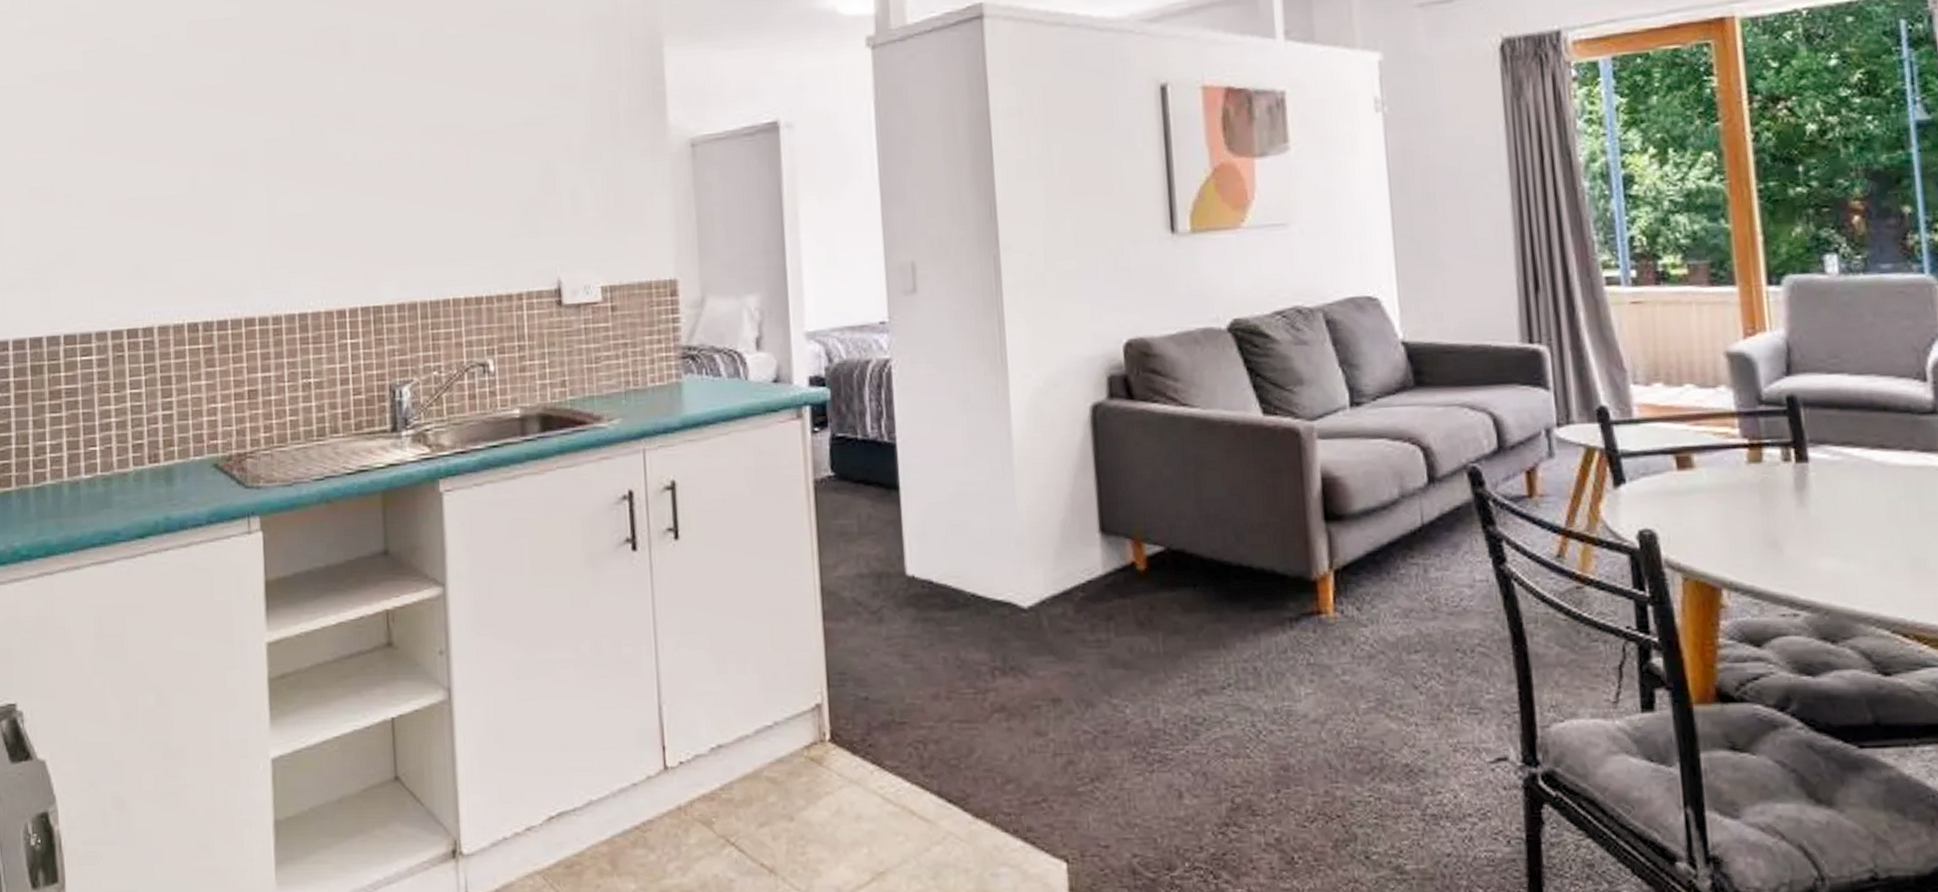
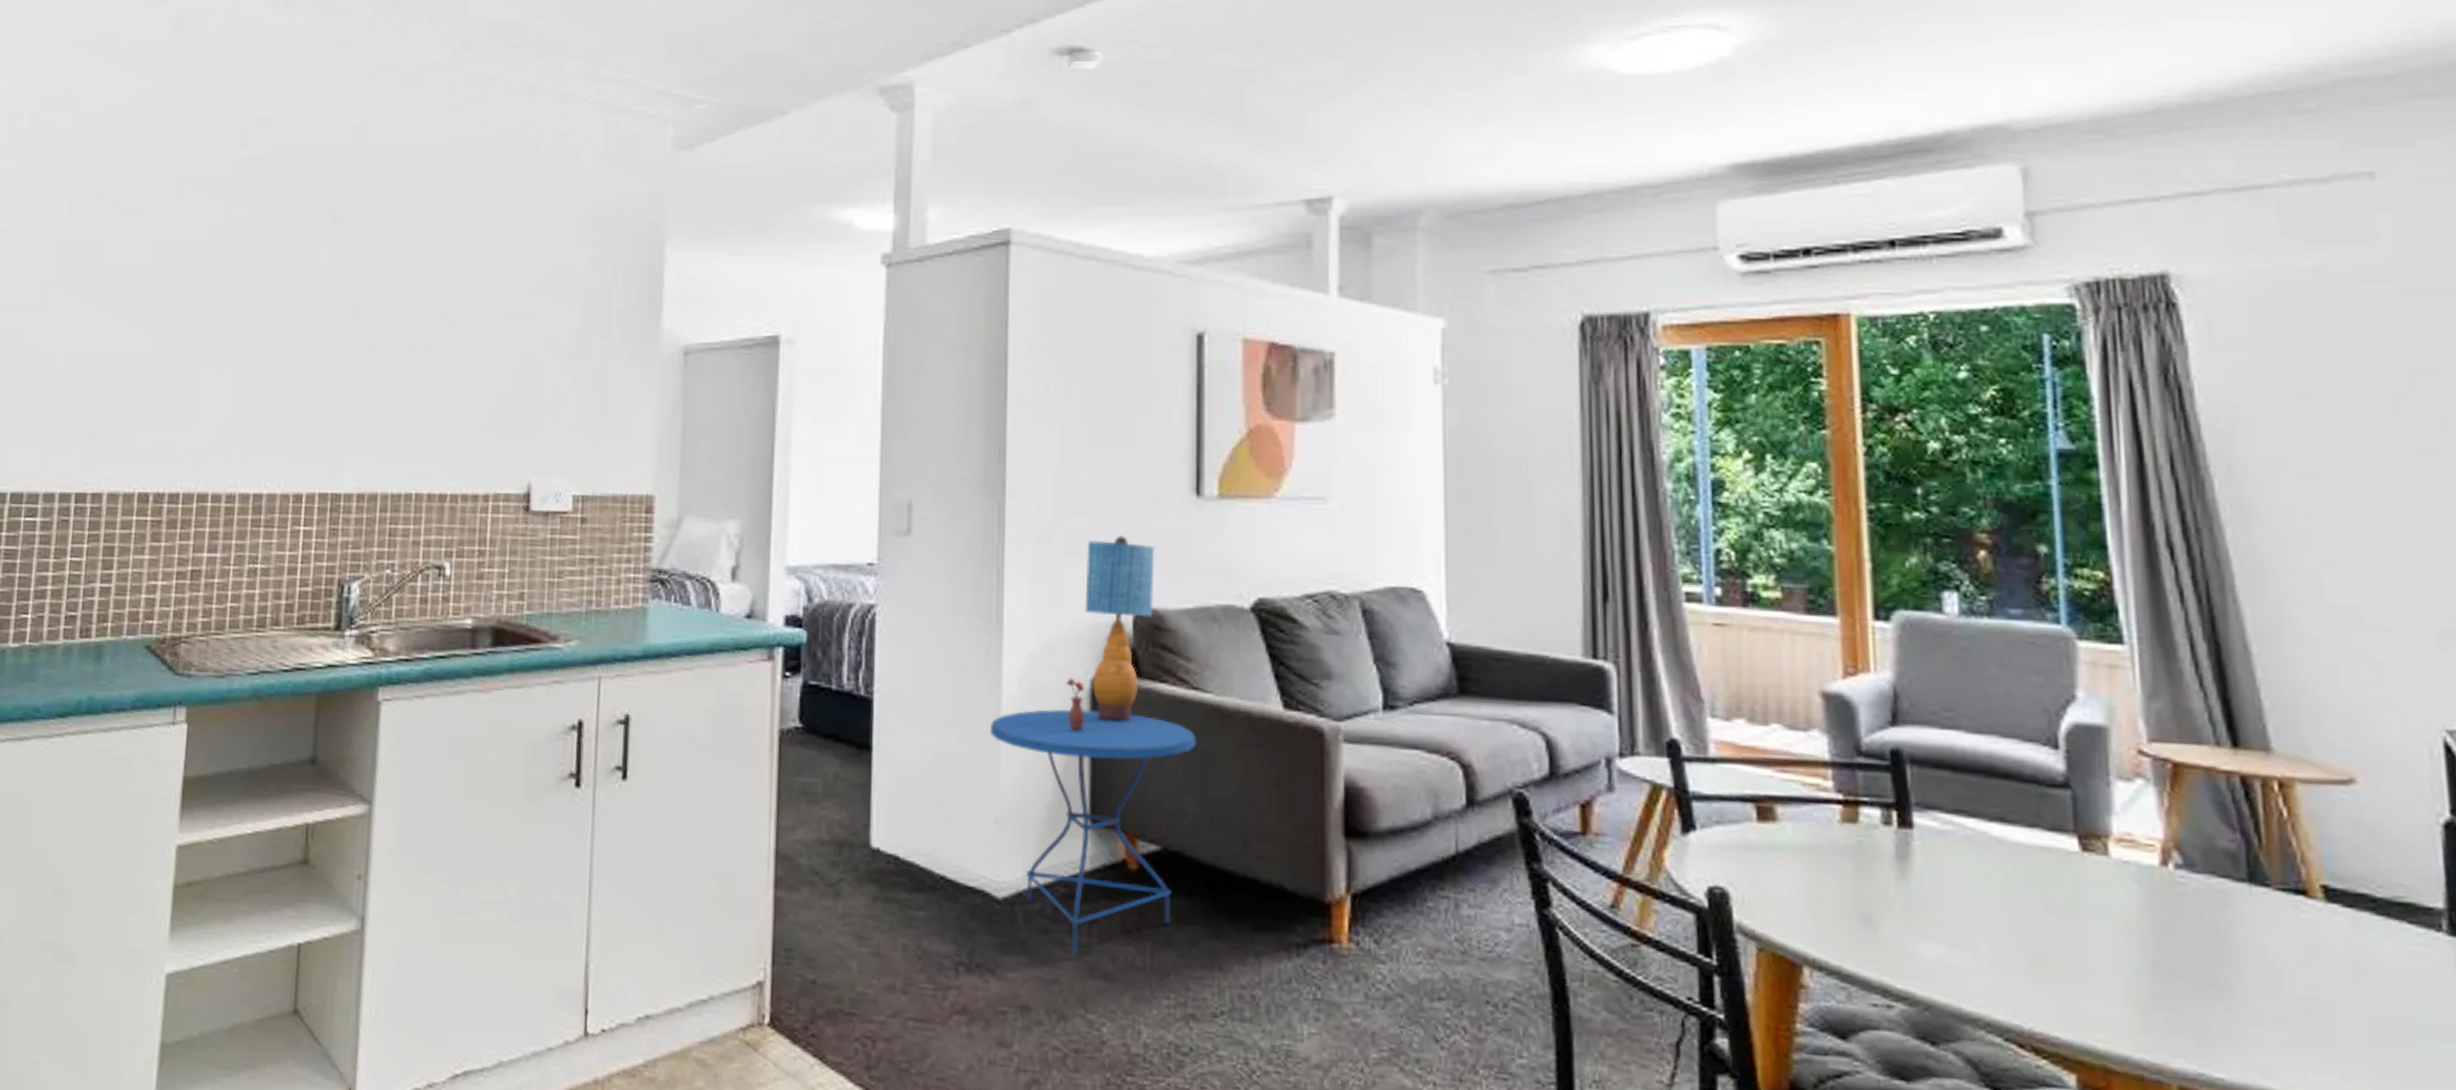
side table: none [1004,407,1189,650] -> present [991,678,1197,956]
table lamp: none [1077,275,1141,440] -> present [1085,535,1155,721]

